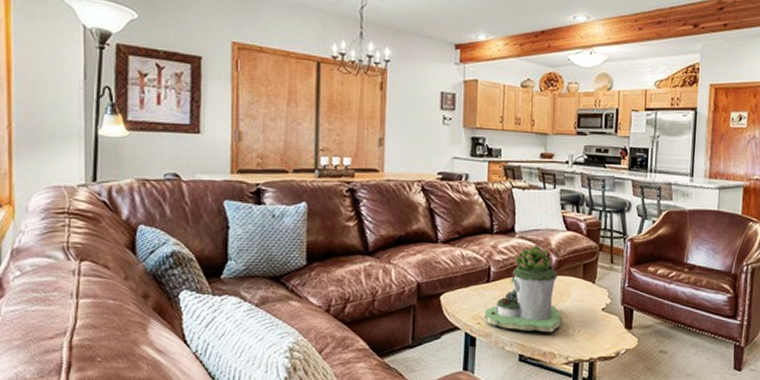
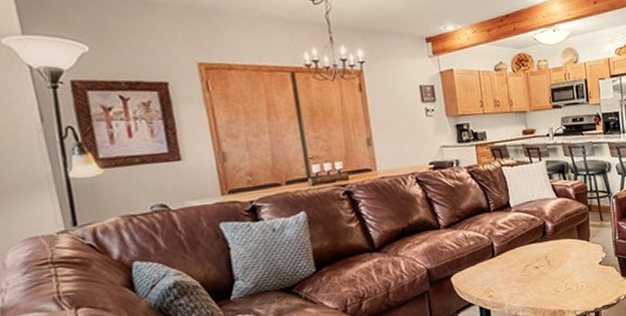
succulent planter: present [484,243,562,333] -> none [494,214,566,297]

